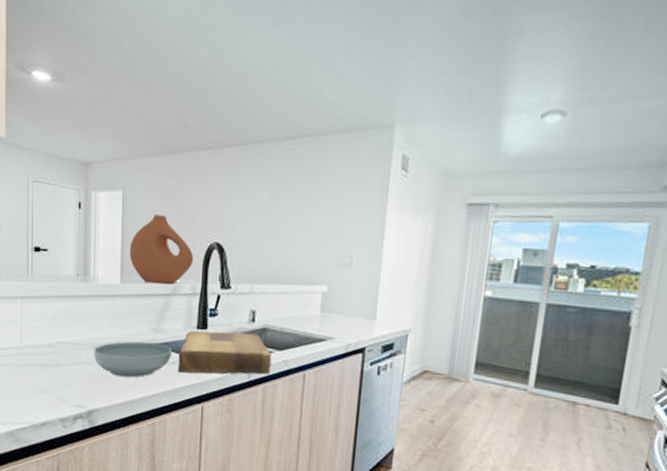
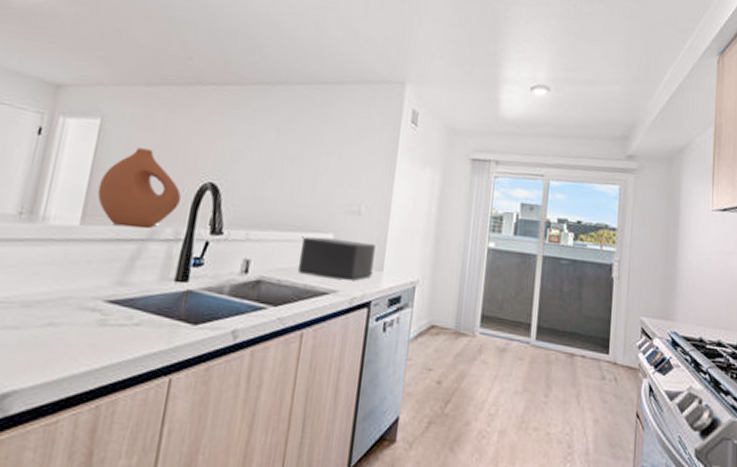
bowl: present [93,341,173,378] -> none [23,297,139,345]
cutting board: present [177,330,272,375] -> none [142,283,265,338]
toaster: none [297,289,368,330] -> present [297,236,376,282]

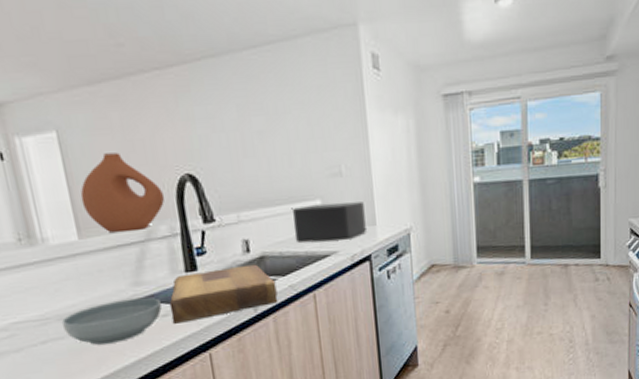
bowl: none [23,297,139,345] -> present [61,297,162,345]
cutting board: none [142,283,265,338] -> present [169,264,278,324]

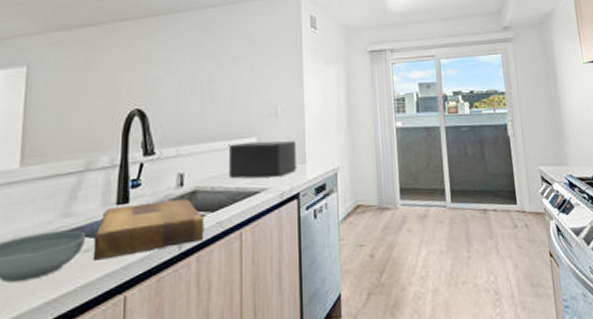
vase: present [80,152,165,234] -> none [32,87,112,163]

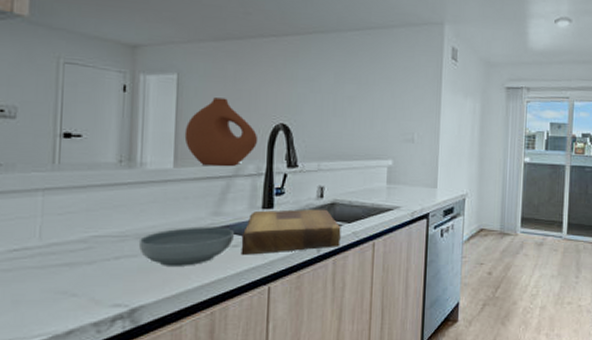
vase: none [32,87,112,163] -> present [184,97,259,167]
toaster: present [228,140,296,179] -> none [365,163,429,199]

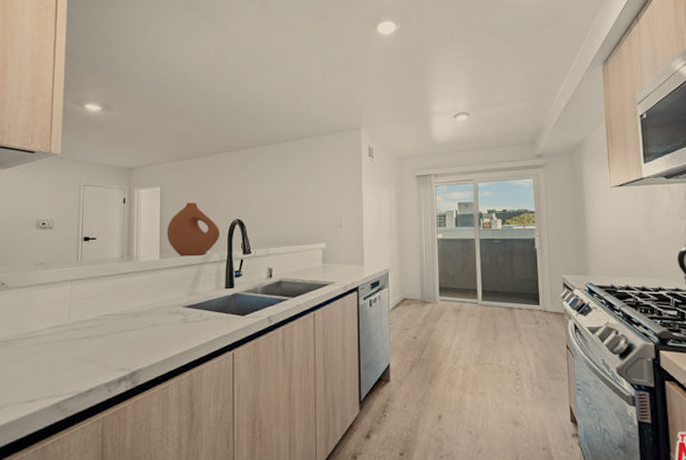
bowl: present [138,226,235,266] -> none [136,304,206,337]
cutting board: present [240,209,341,255] -> none [210,286,287,327]

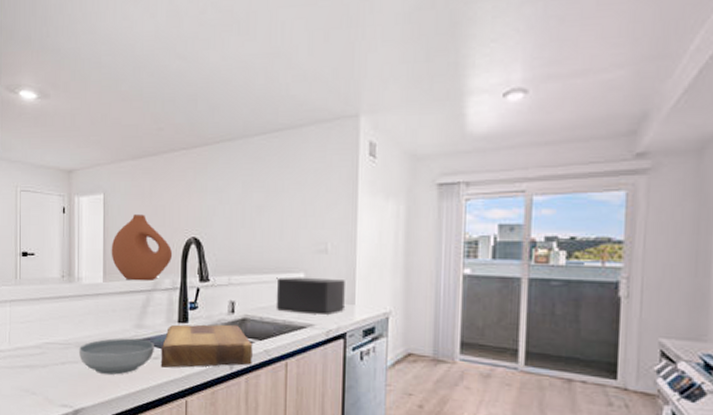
bowl: none [136,304,206,337] -> present [78,338,155,375]
cutting board: none [210,286,287,327] -> present [160,324,253,368]
toaster: none [304,246,356,275] -> present [276,276,345,316]

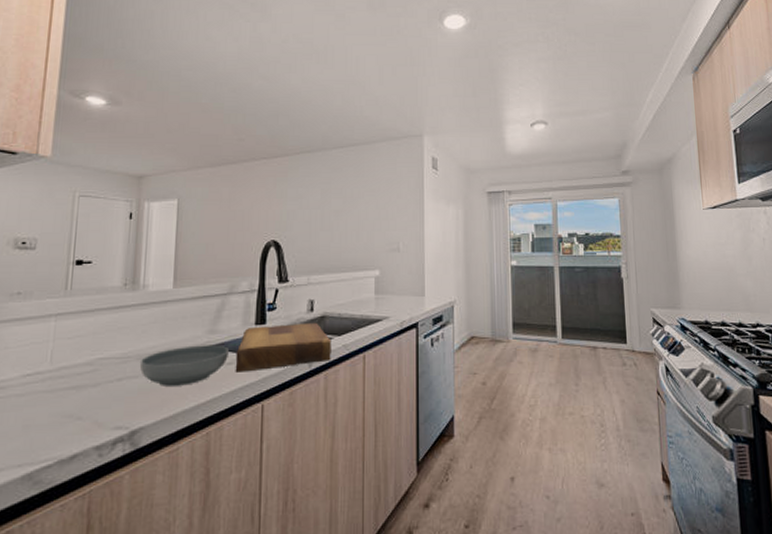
vase: present [111,214,173,282] -> none [183,219,251,285]
toaster: present [276,276,345,316] -> none [353,273,416,308]

